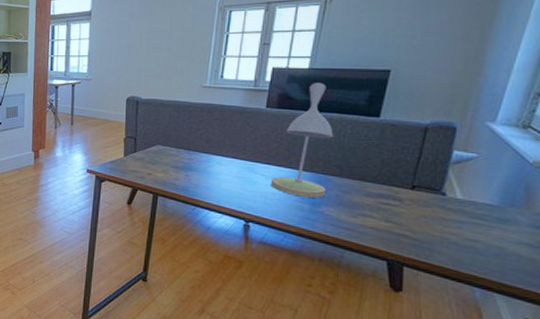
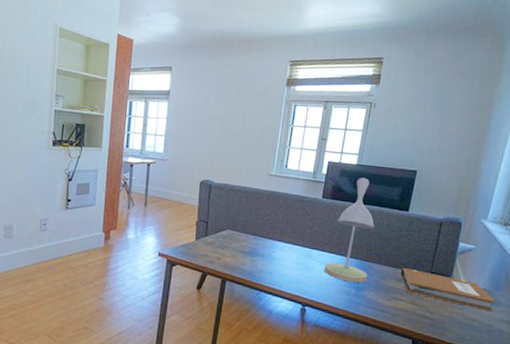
notebook: none [370,180,509,232] -> present [400,267,495,312]

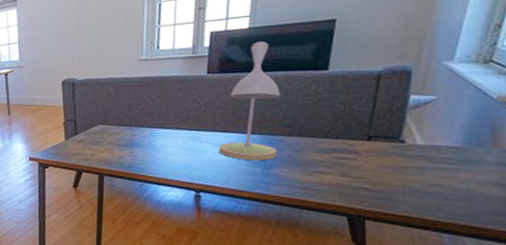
notebook: present [400,267,495,312] -> none [323,135,475,174]

